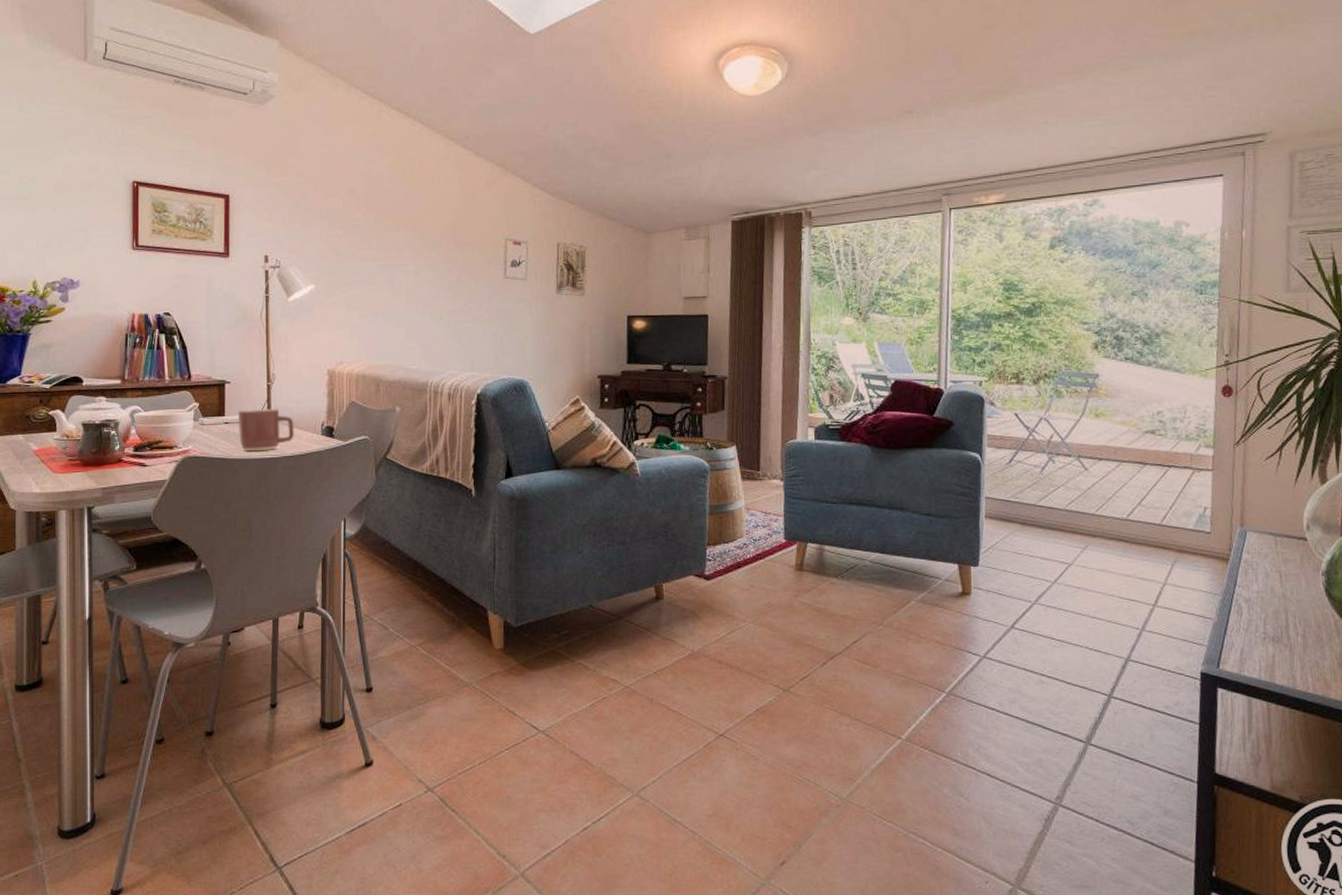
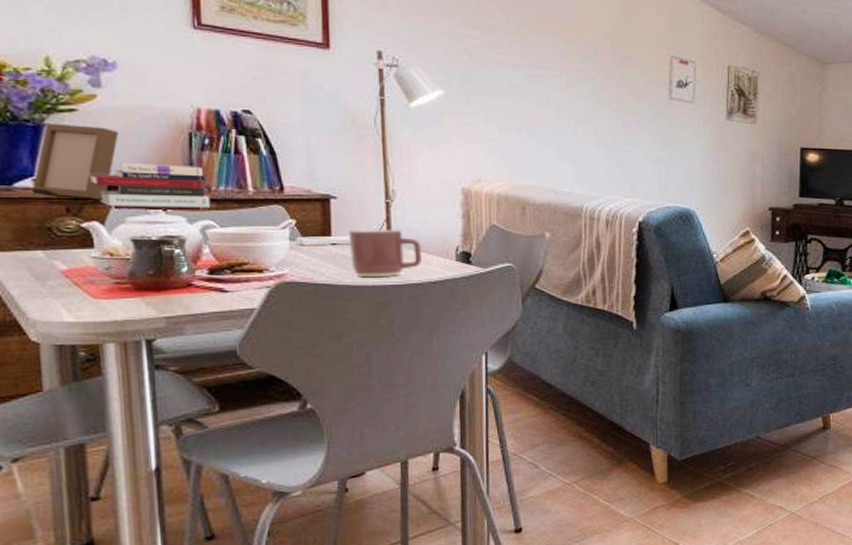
photo frame: none [18,332,78,393] -> present [31,123,119,200]
books: none [56,360,138,399] -> present [89,161,211,212]

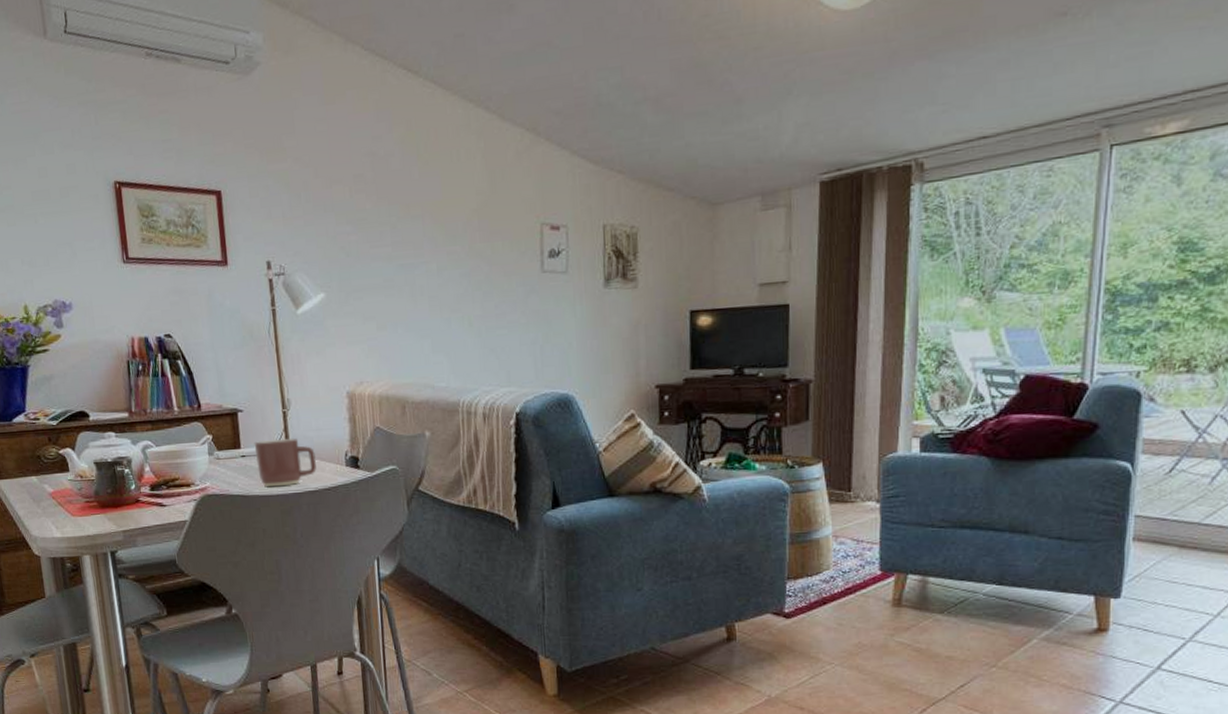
photo frame: present [31,123,119,200] -> none [25,363,79,430]
books: present [89,161,211,212] -> none [61,391,148,436]

